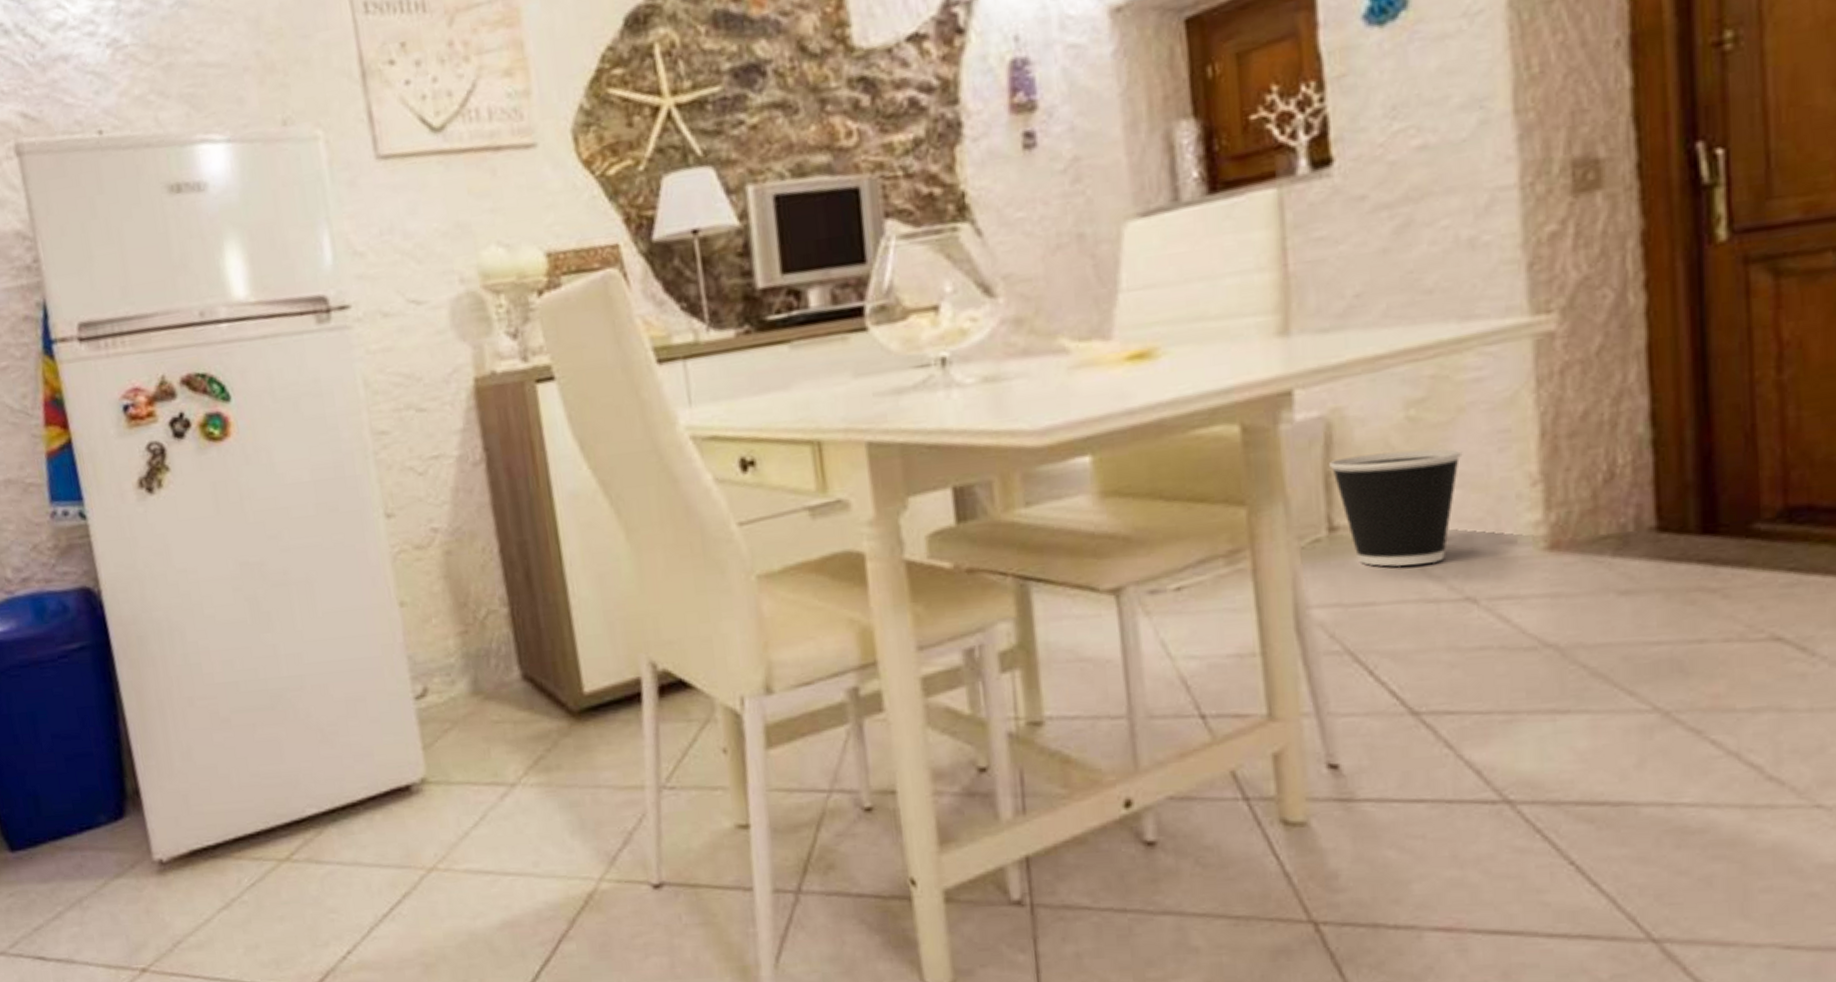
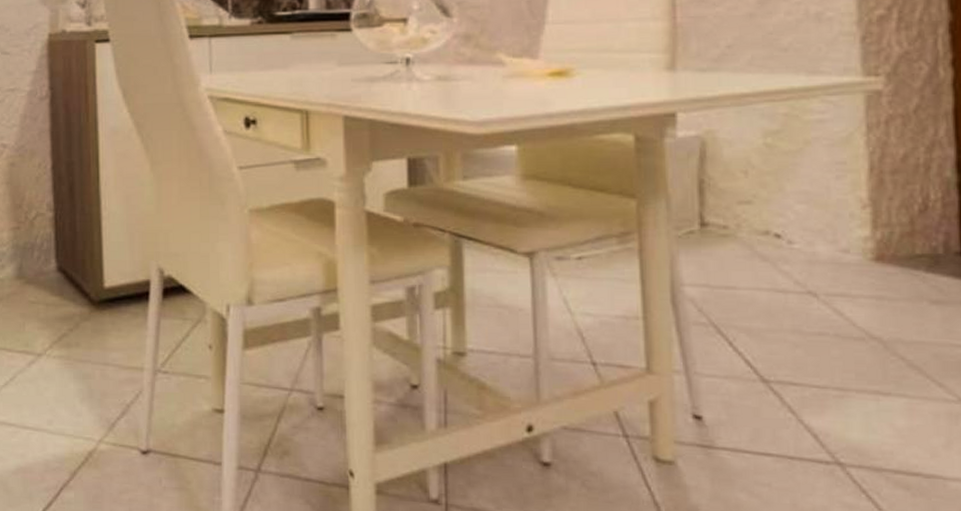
wastebasket: present [1329,448,1463,567] -> none [703,169,808,260]

